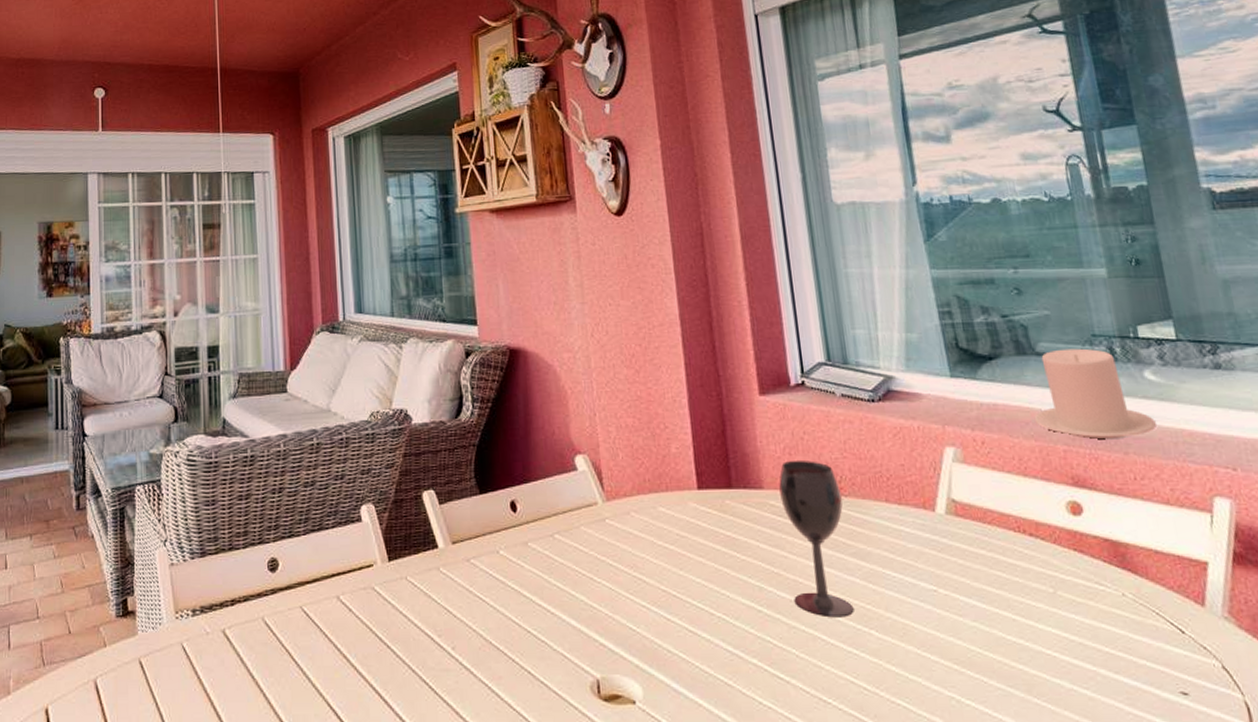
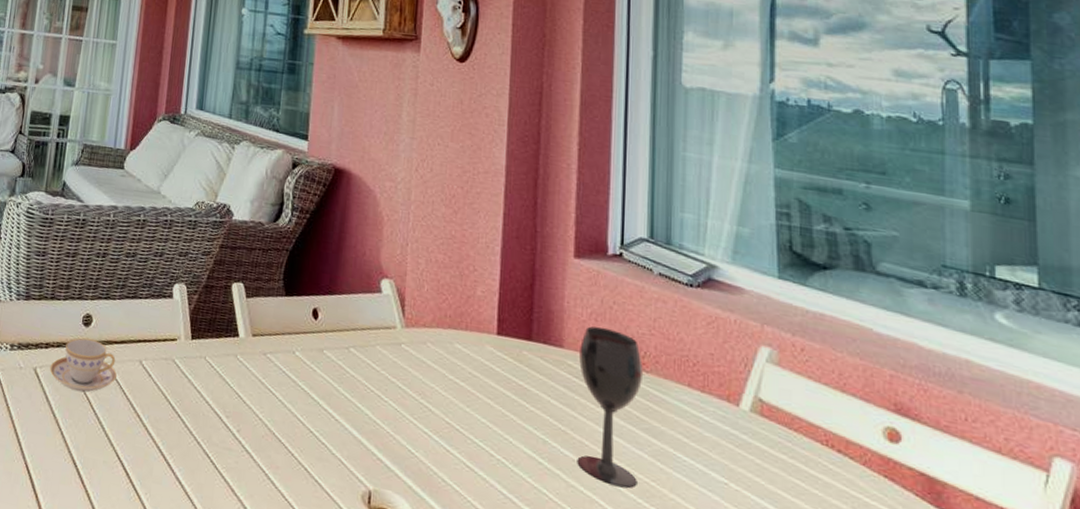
teacup: none [240,585,314,644] -> present [49,338,117,392]
candle: present [1034,348,1157,440] -> none [863,272,1001,377]

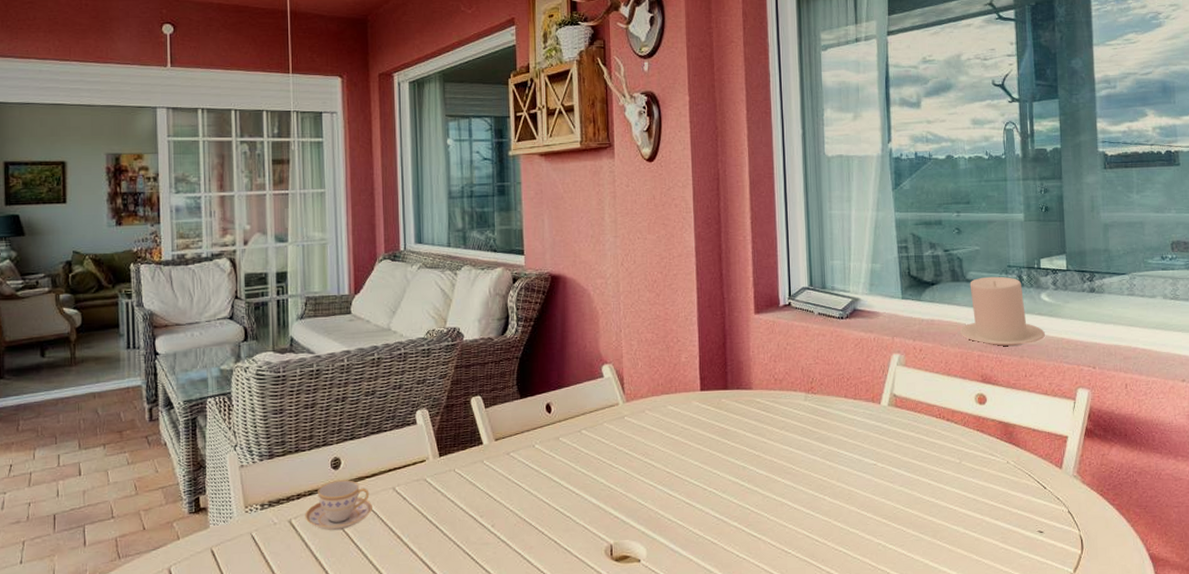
wine glass: present [577,326,644,489] -> none [765,366,814,488]
candle: none [863,272,1001,377] -> present [959,276,1046,347]

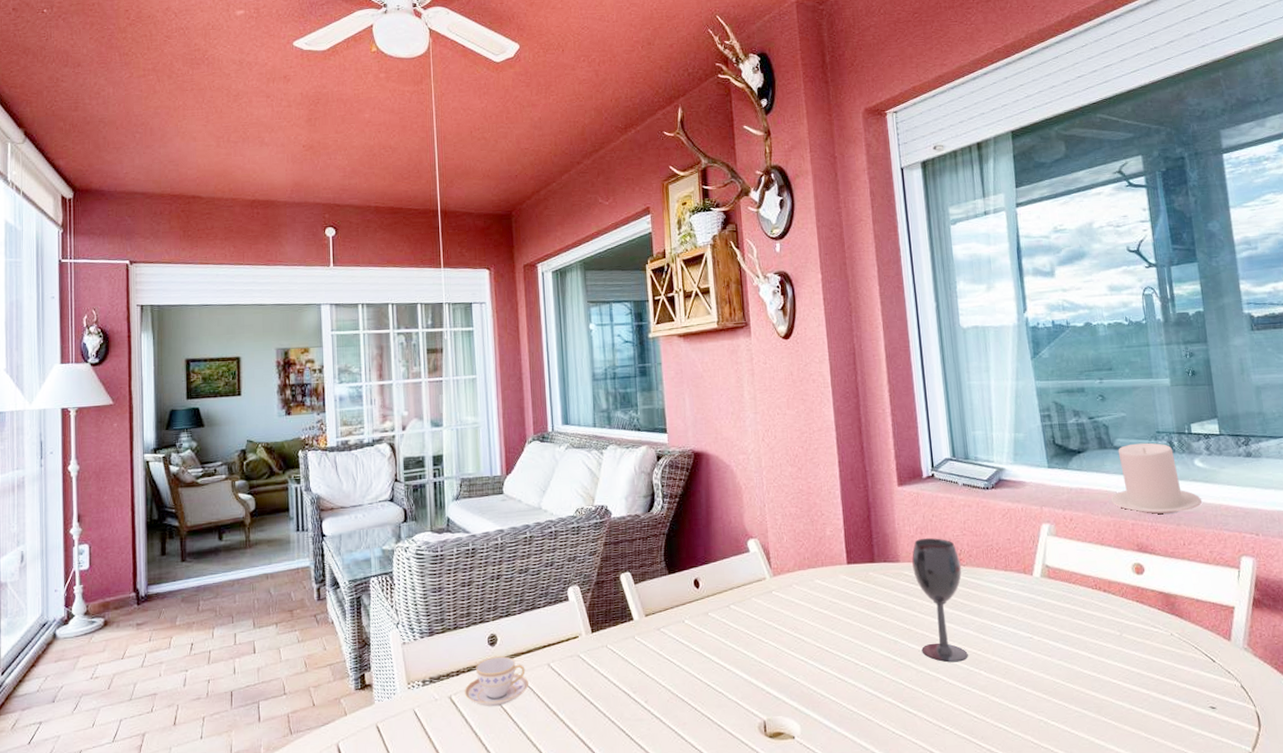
wine glass: none [765,366,814,488] -> present [912,538,968,663]

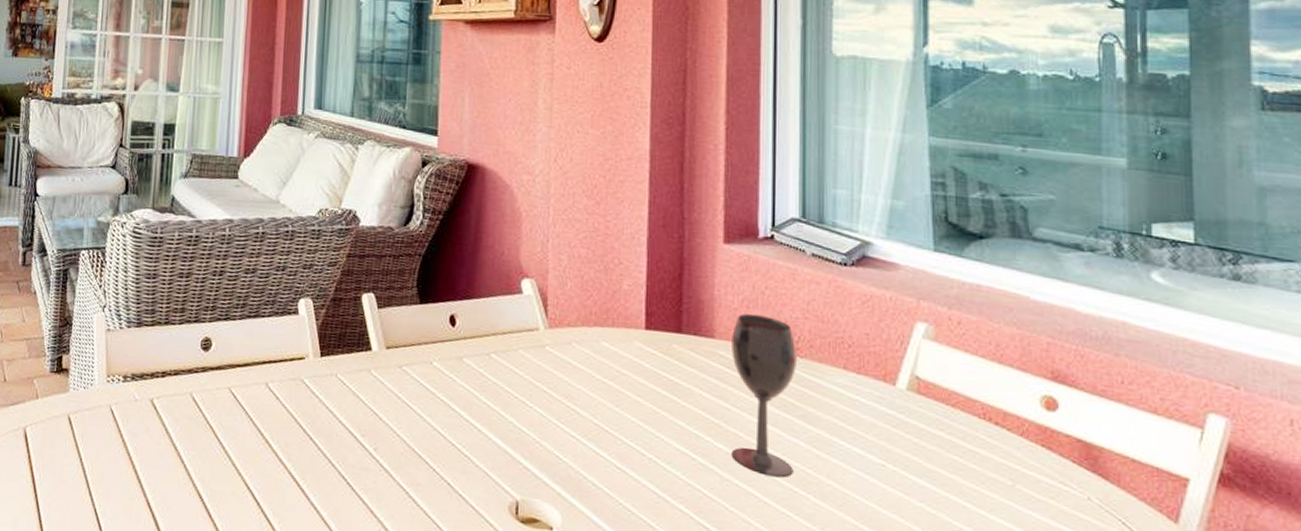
teacup: present [464,656,529,706] -> none [168,363,241,421]
candle: present [1110,442,1203,515] -> none [1020,237,1157,339]

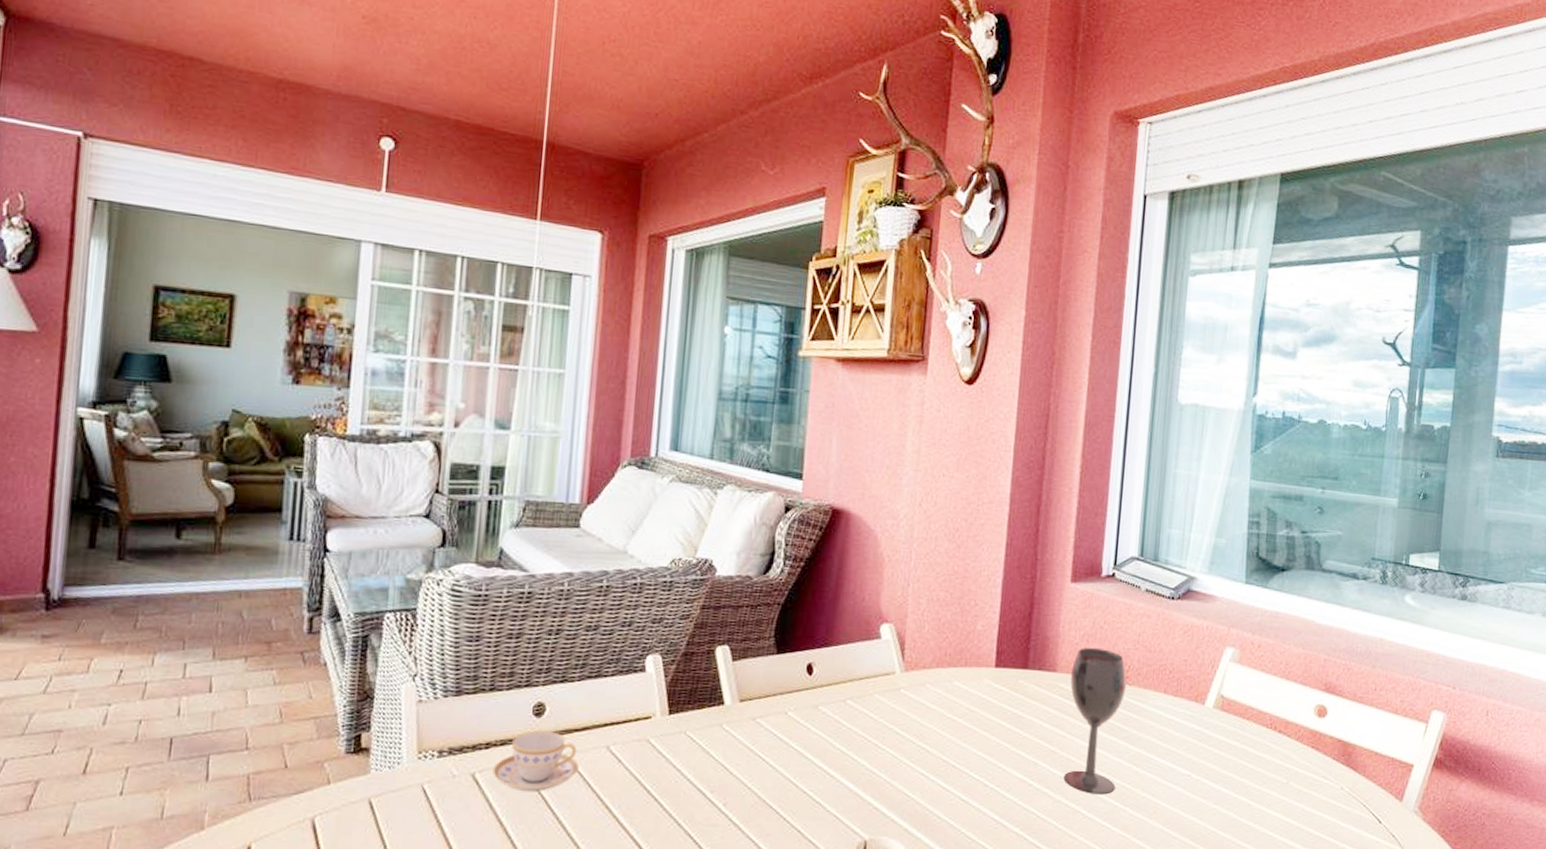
teacup: none [168,363,241,421] -> present [492,730,579,791]

